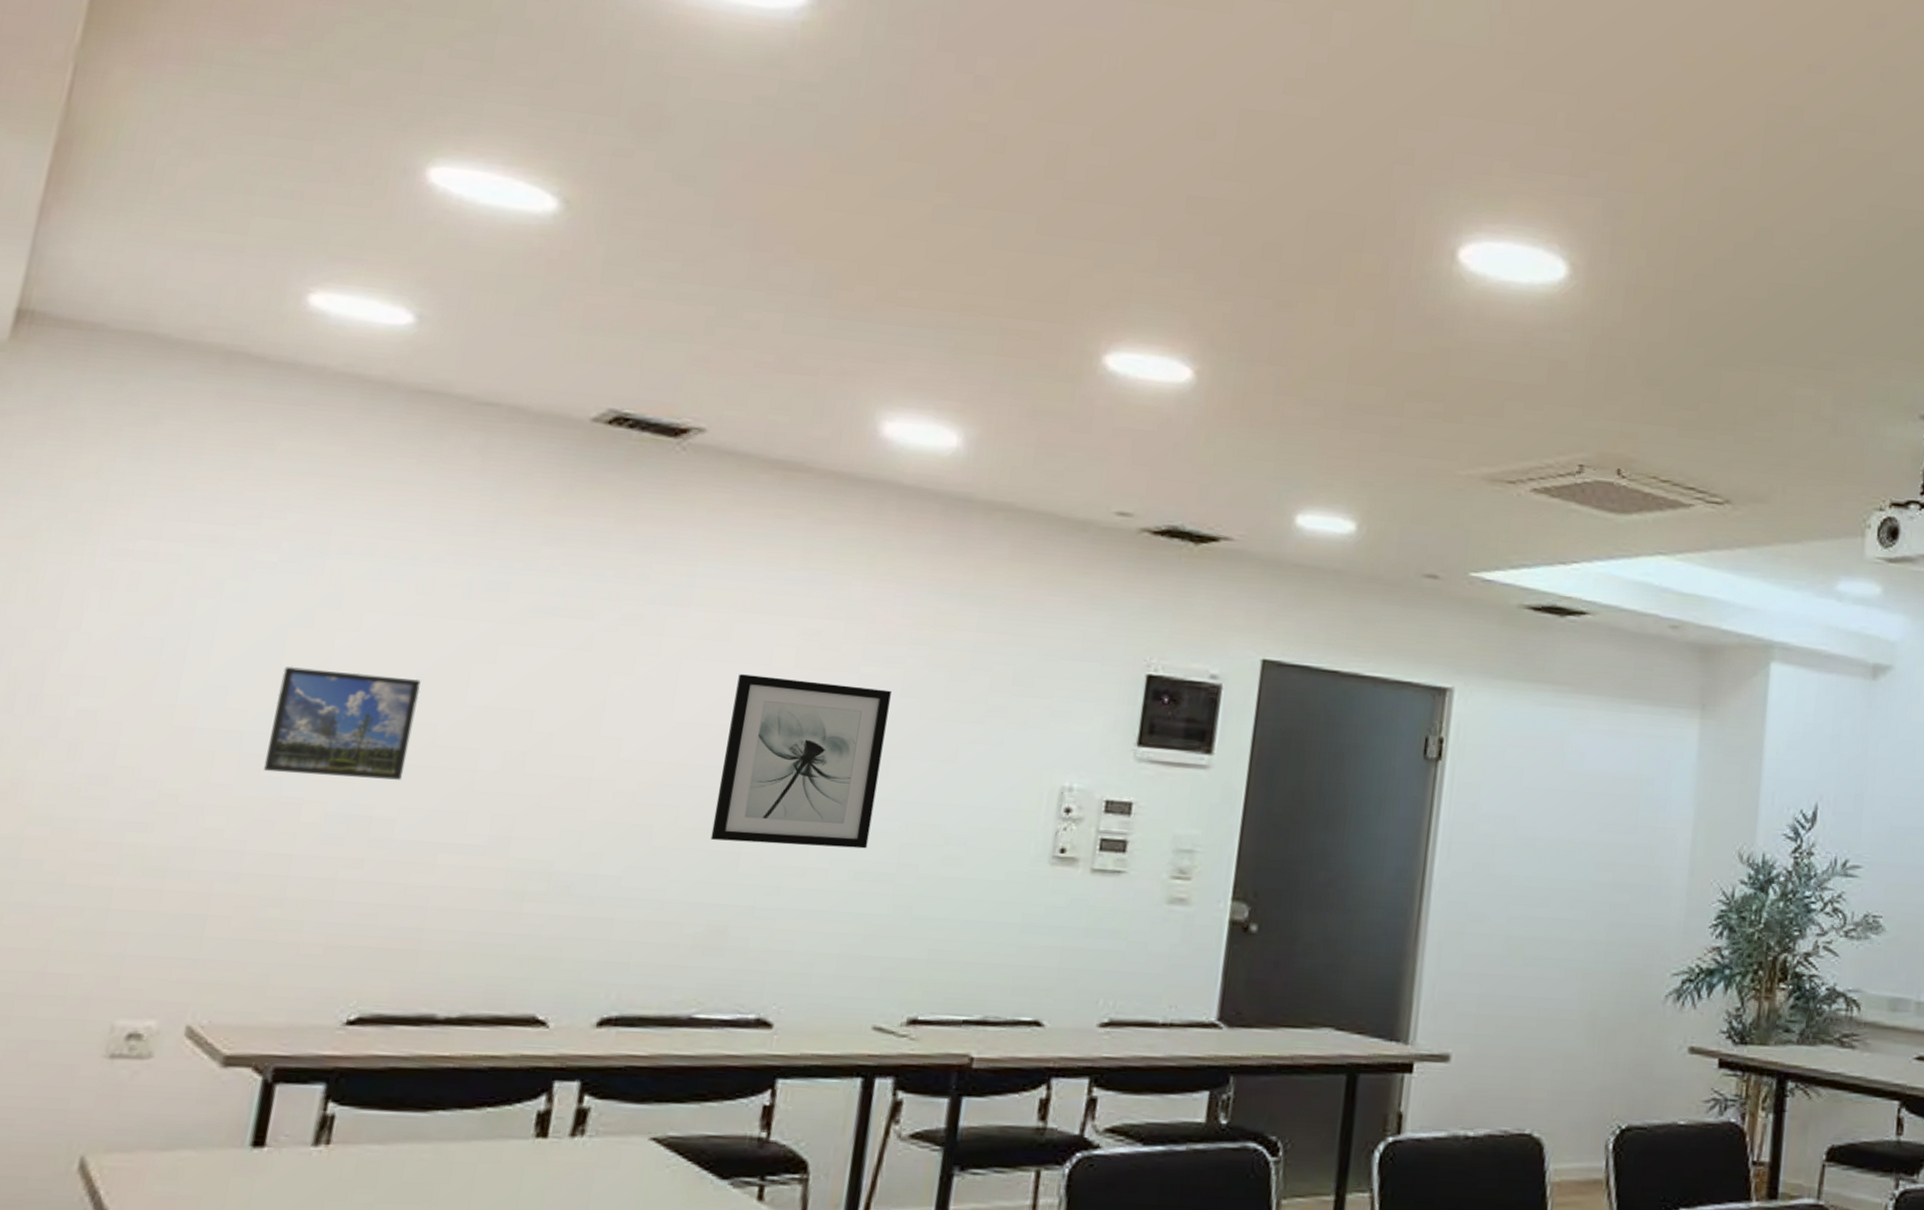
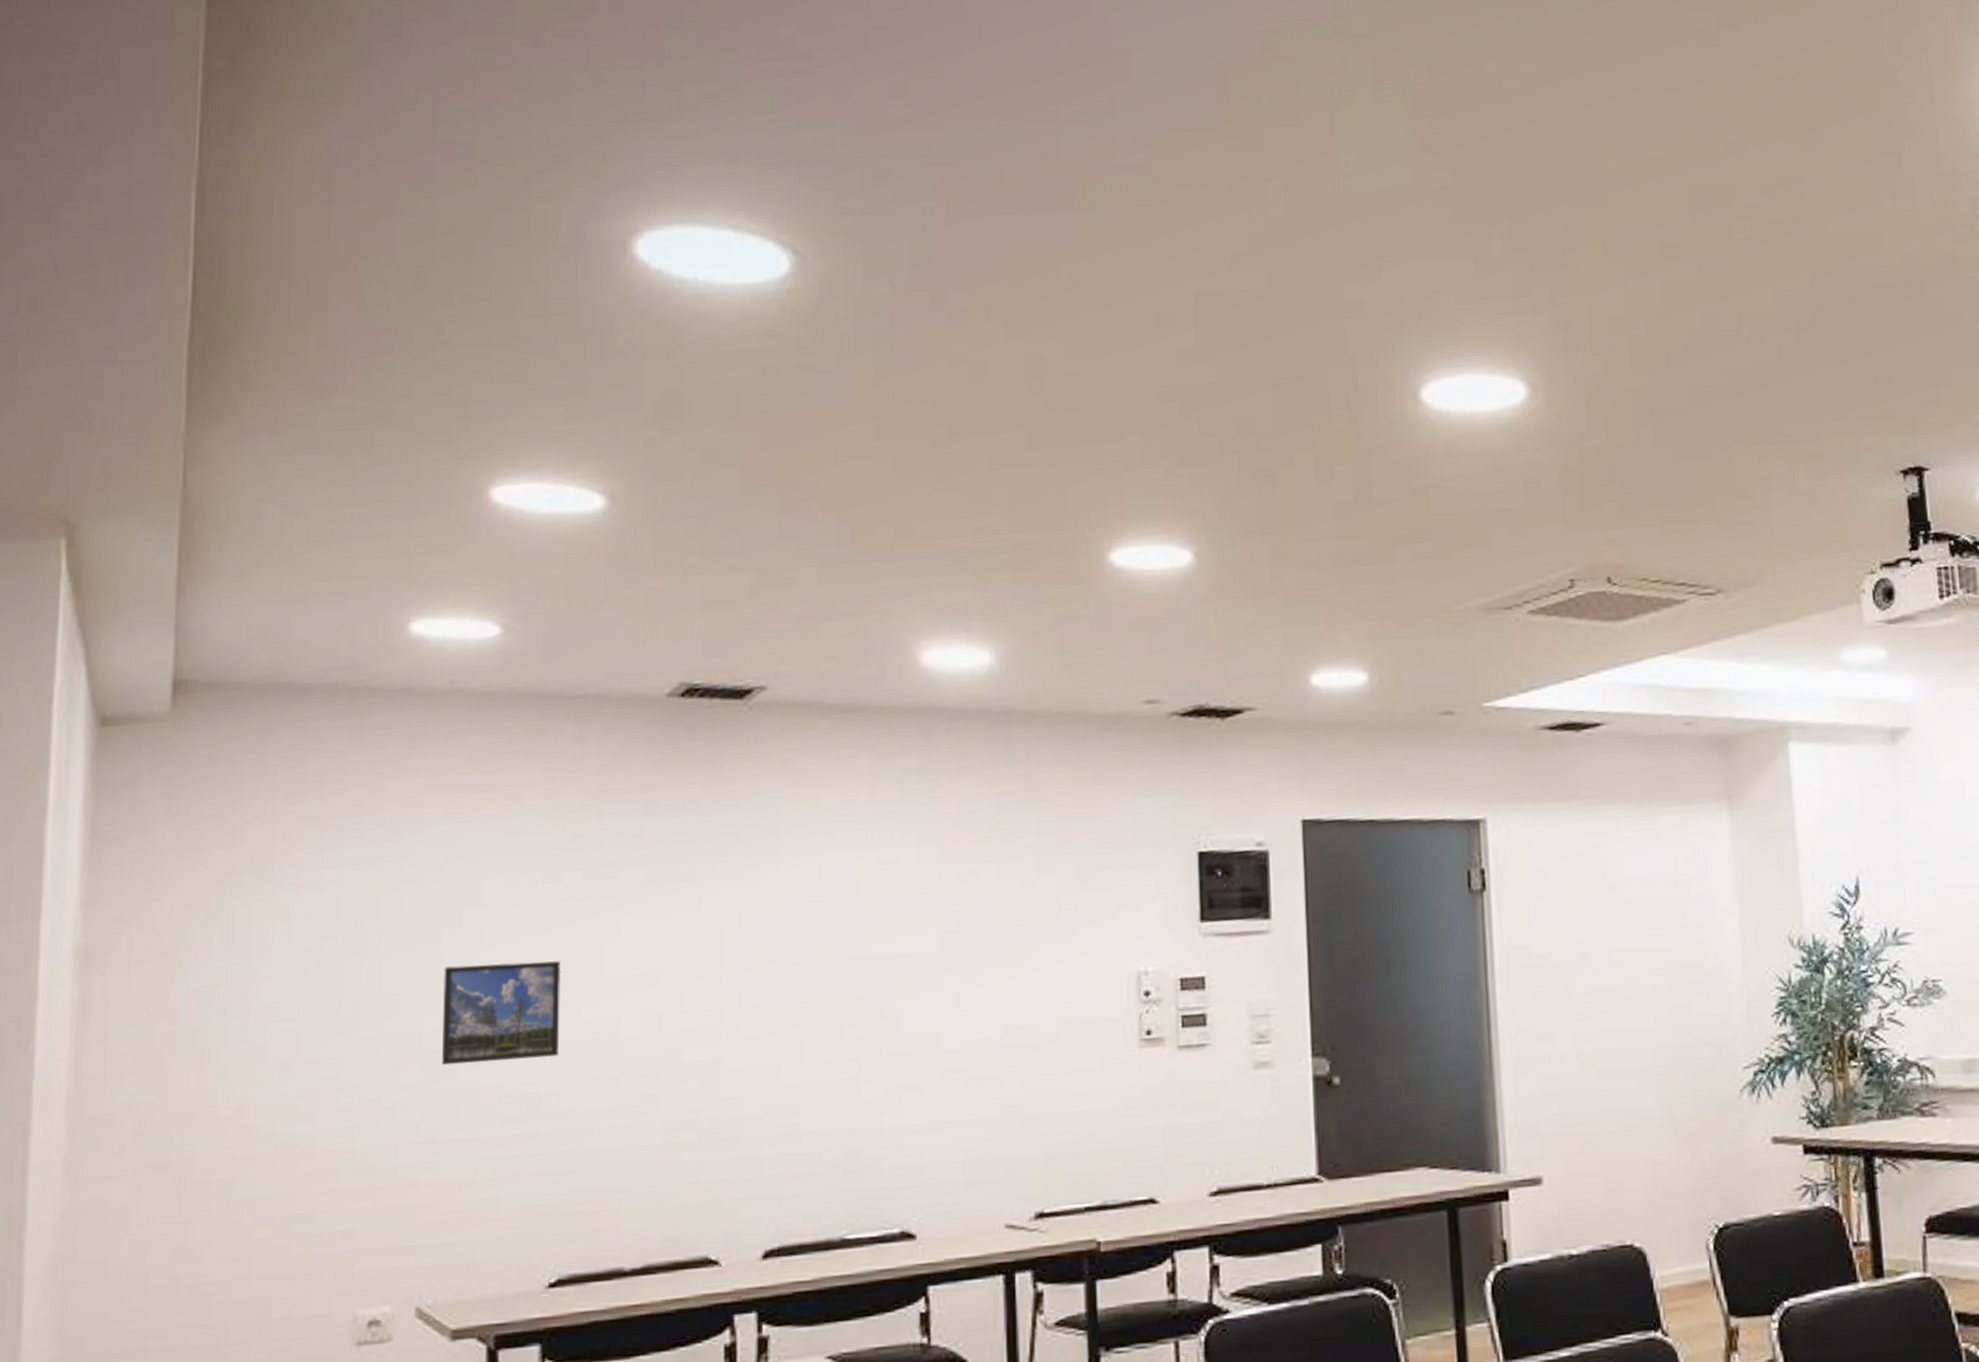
wall art: present [710,674,892,849] -> none [832,904,972,1070]

